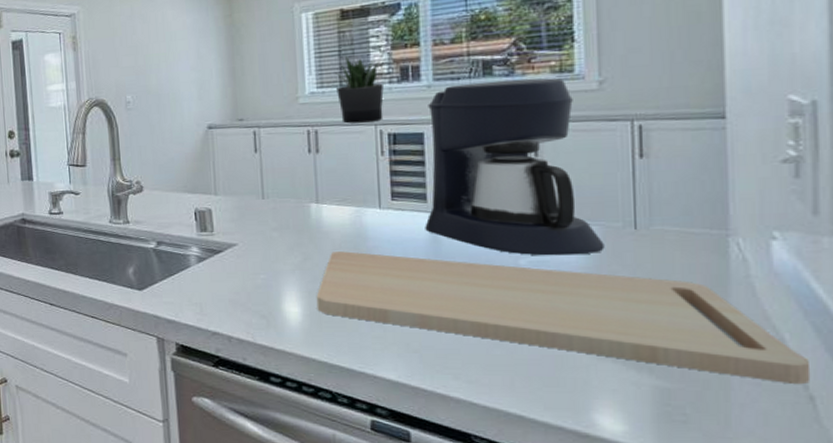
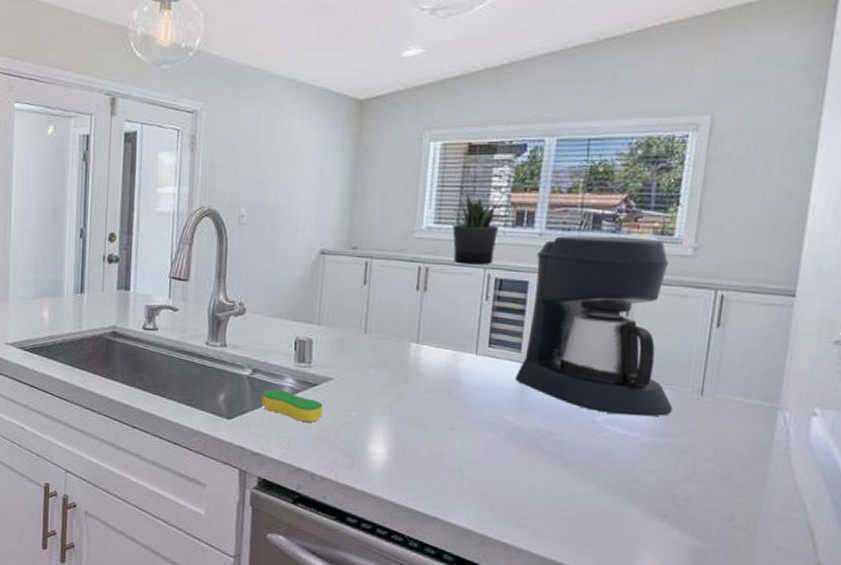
sponge: none [169,258,231,287] -> present [262,388,323,422]
cutting board: present [316,251,811,385] -> none [402,394,822,552]

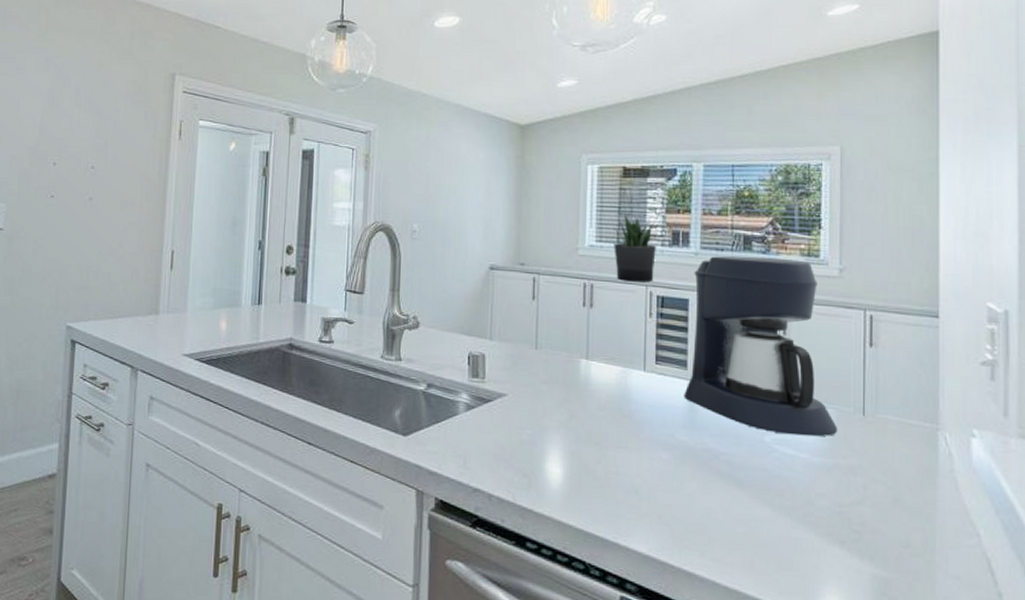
sponge: present [262,388,323,422] -> none [437,404,498,440]

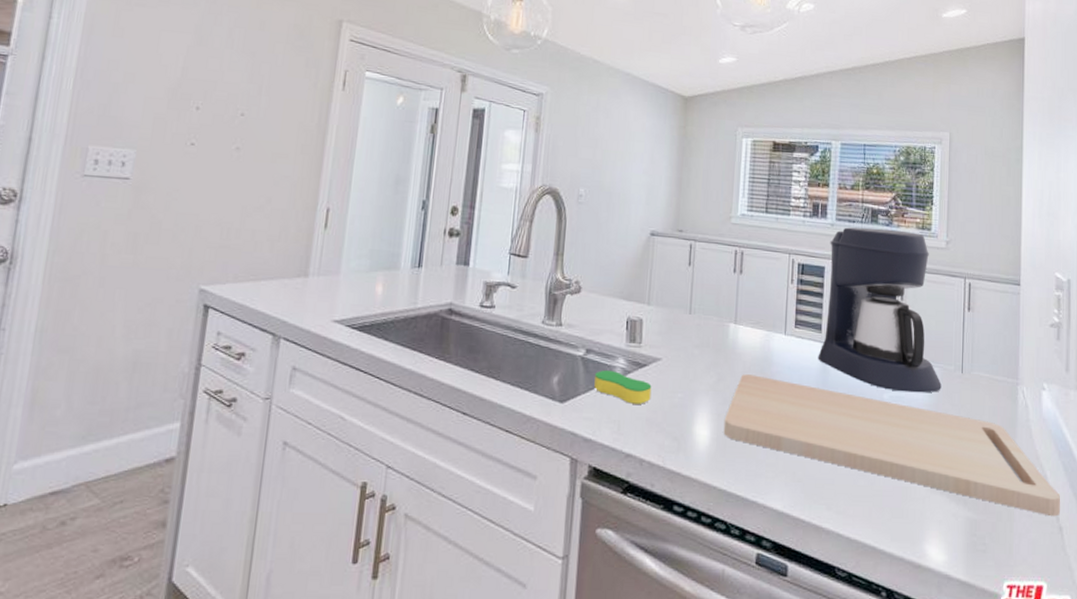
sponge: none [437,404,498,440] -> present [594,369,652,404]
cutting board: none [578,412,1000,581] -> present [723,374,1061,517]
planter: present [614,212,656,283] -> none [762,184,799,251]

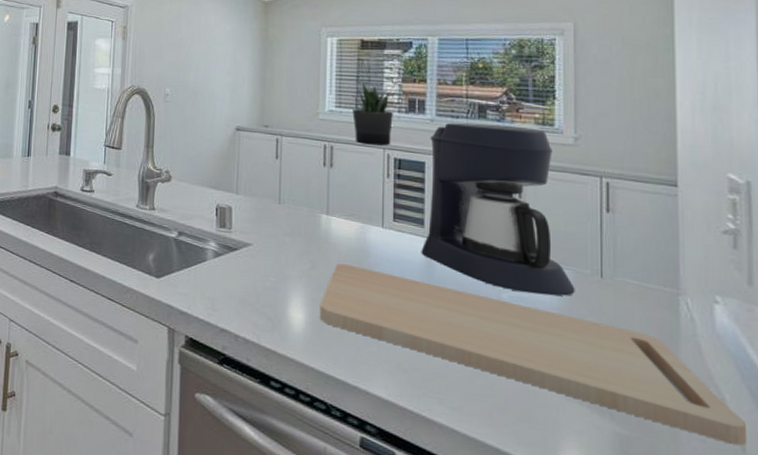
sponge: present [594,369,652,404] -> none [187,251,244,285]
planter: none [762,184,799,251] -> present [352,81,393,146]

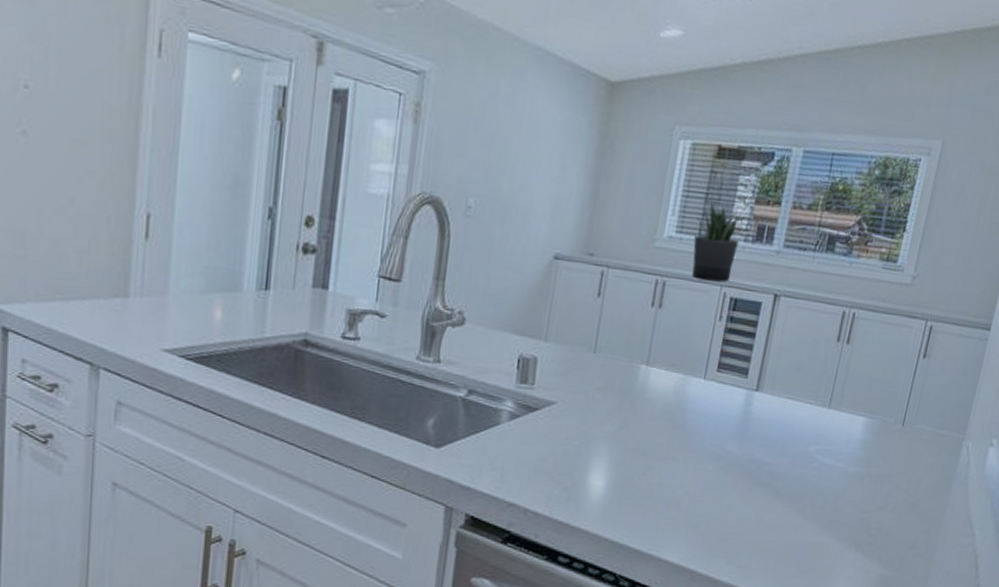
cutting board: present [319,263,748,446] -> none [621,421,985,575]
coffee maker: present [421,122,575,296] -> none [739,255,890,447]

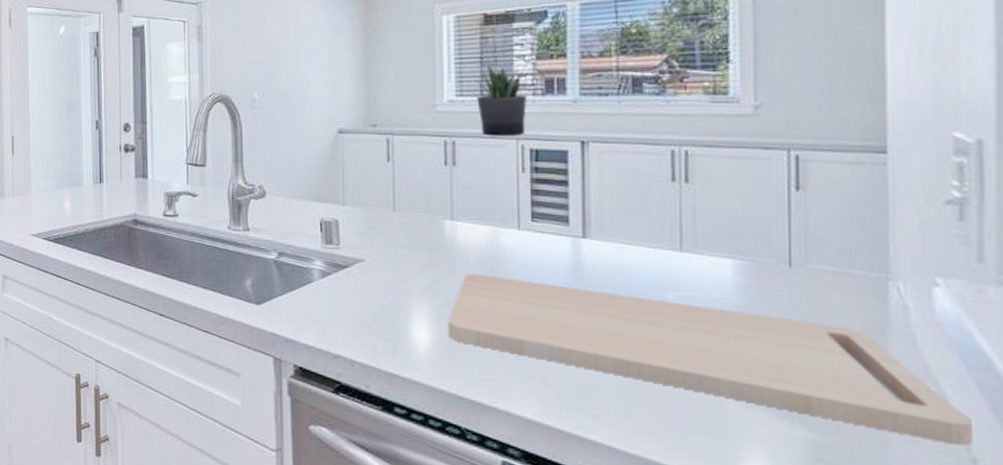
cutting board: none [621,421,985,575] -> present [447,274,974,446]

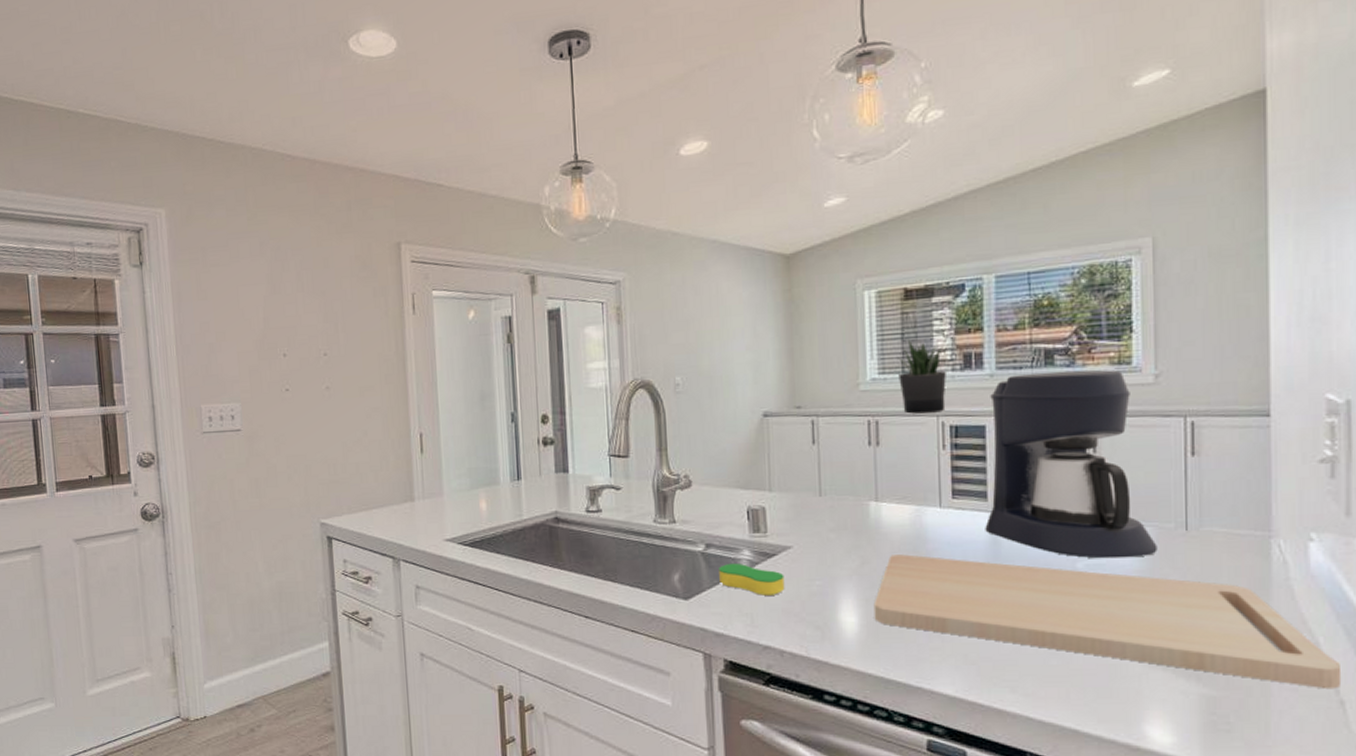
sponge: none [291,272,357,306] -> present [719,563,785,596]
coffee maker: none [566,99,757,292] -> present [985,370,1157,559]

